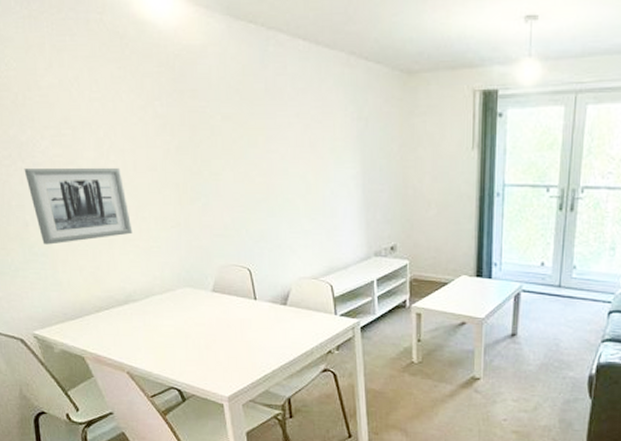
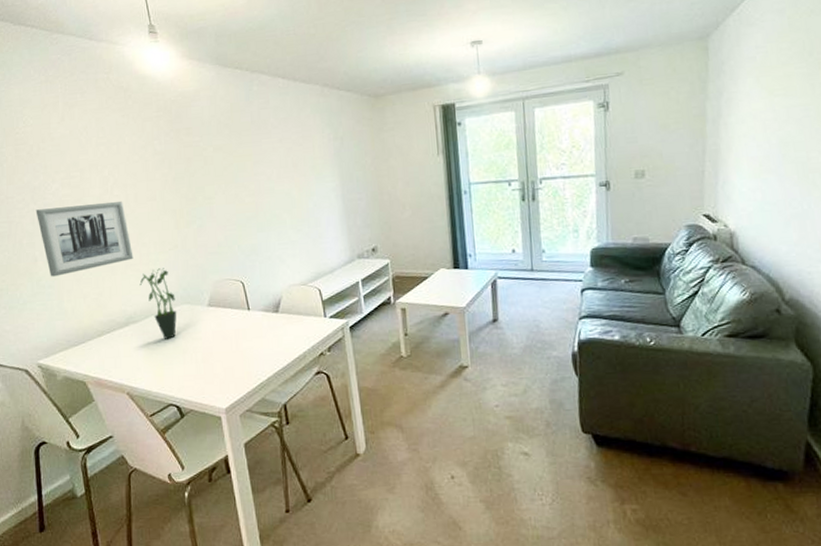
potted plant: none [139,246,179,322] -> present [139,268,177,339]

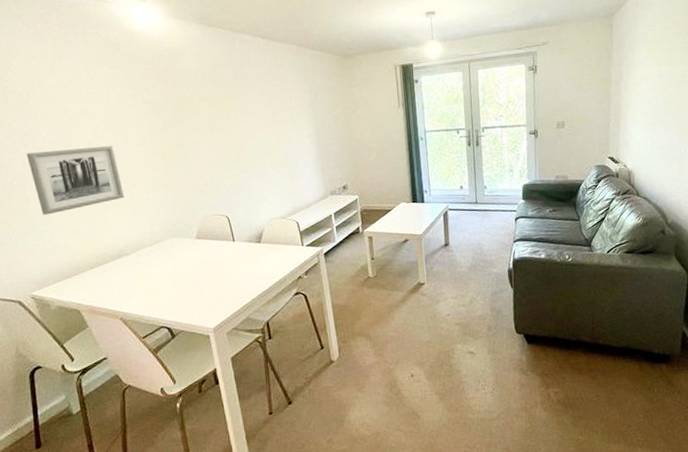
potted plant: present [139,268,177,339] -> none [131,205,167,269]

